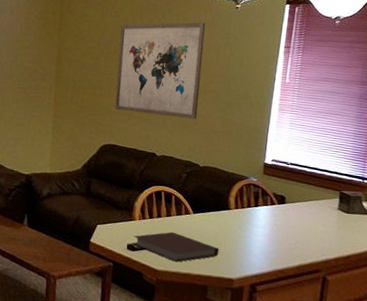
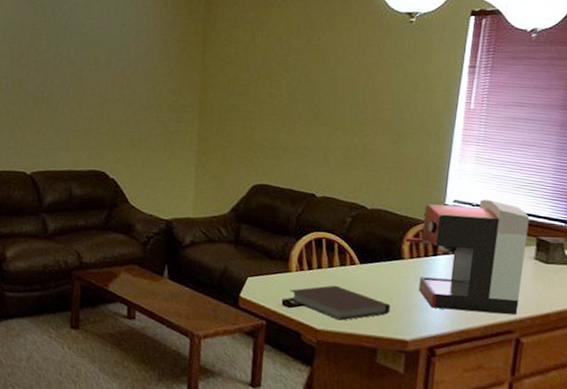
wall art: present [115,22,206,120] -> none [267,40,374,154]
coffee maker: none [231,159,334,256] -> present [405,199,530,315]

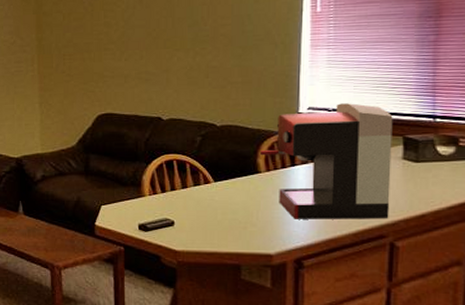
notebook: present [289,285,391,321] -> none [145,205,251,240]

